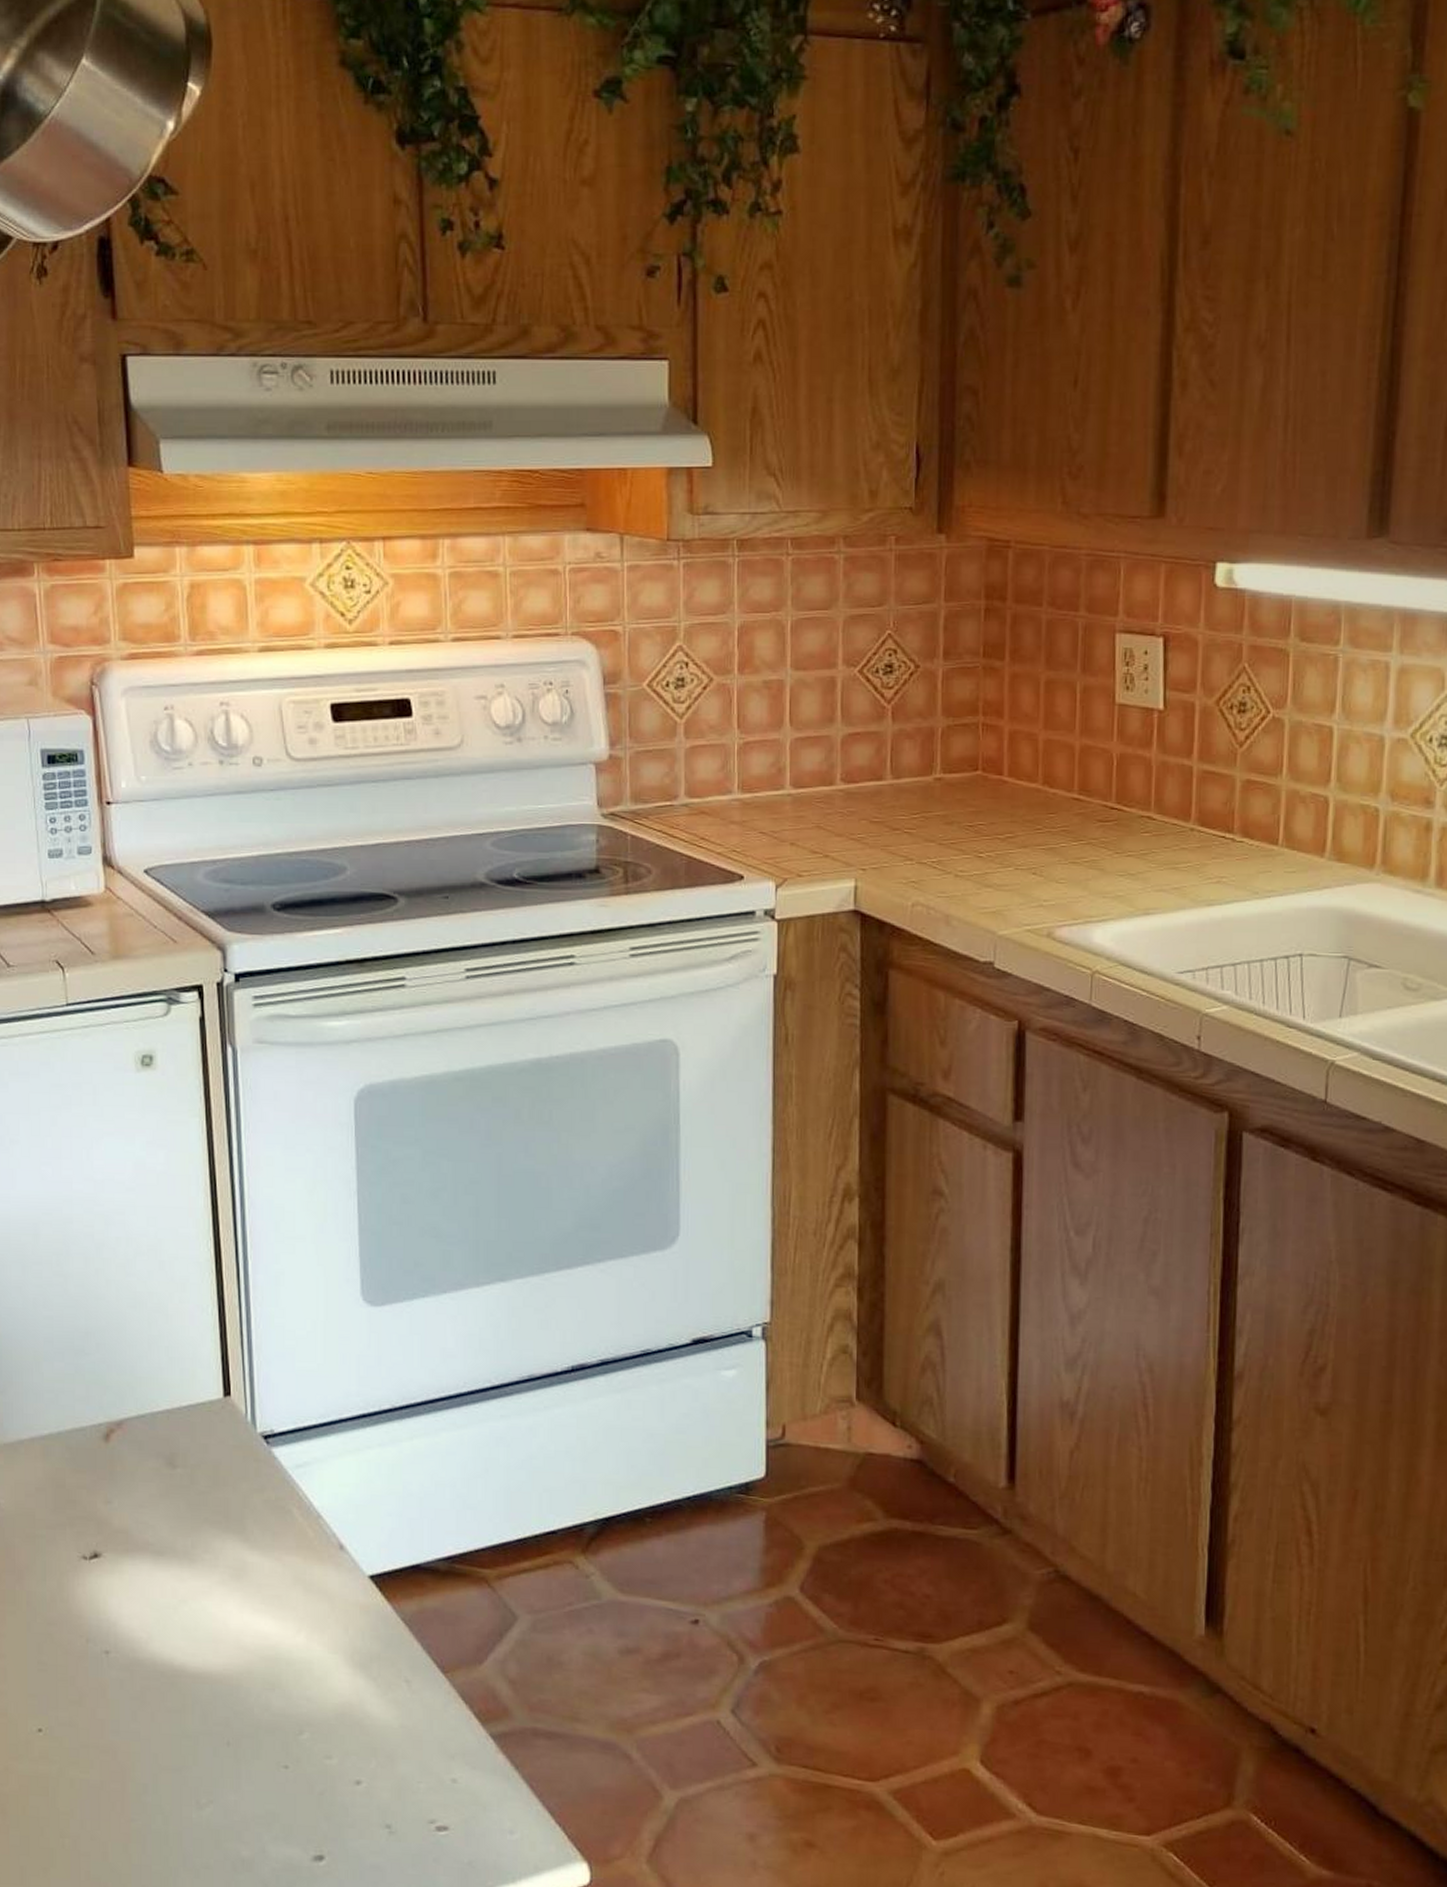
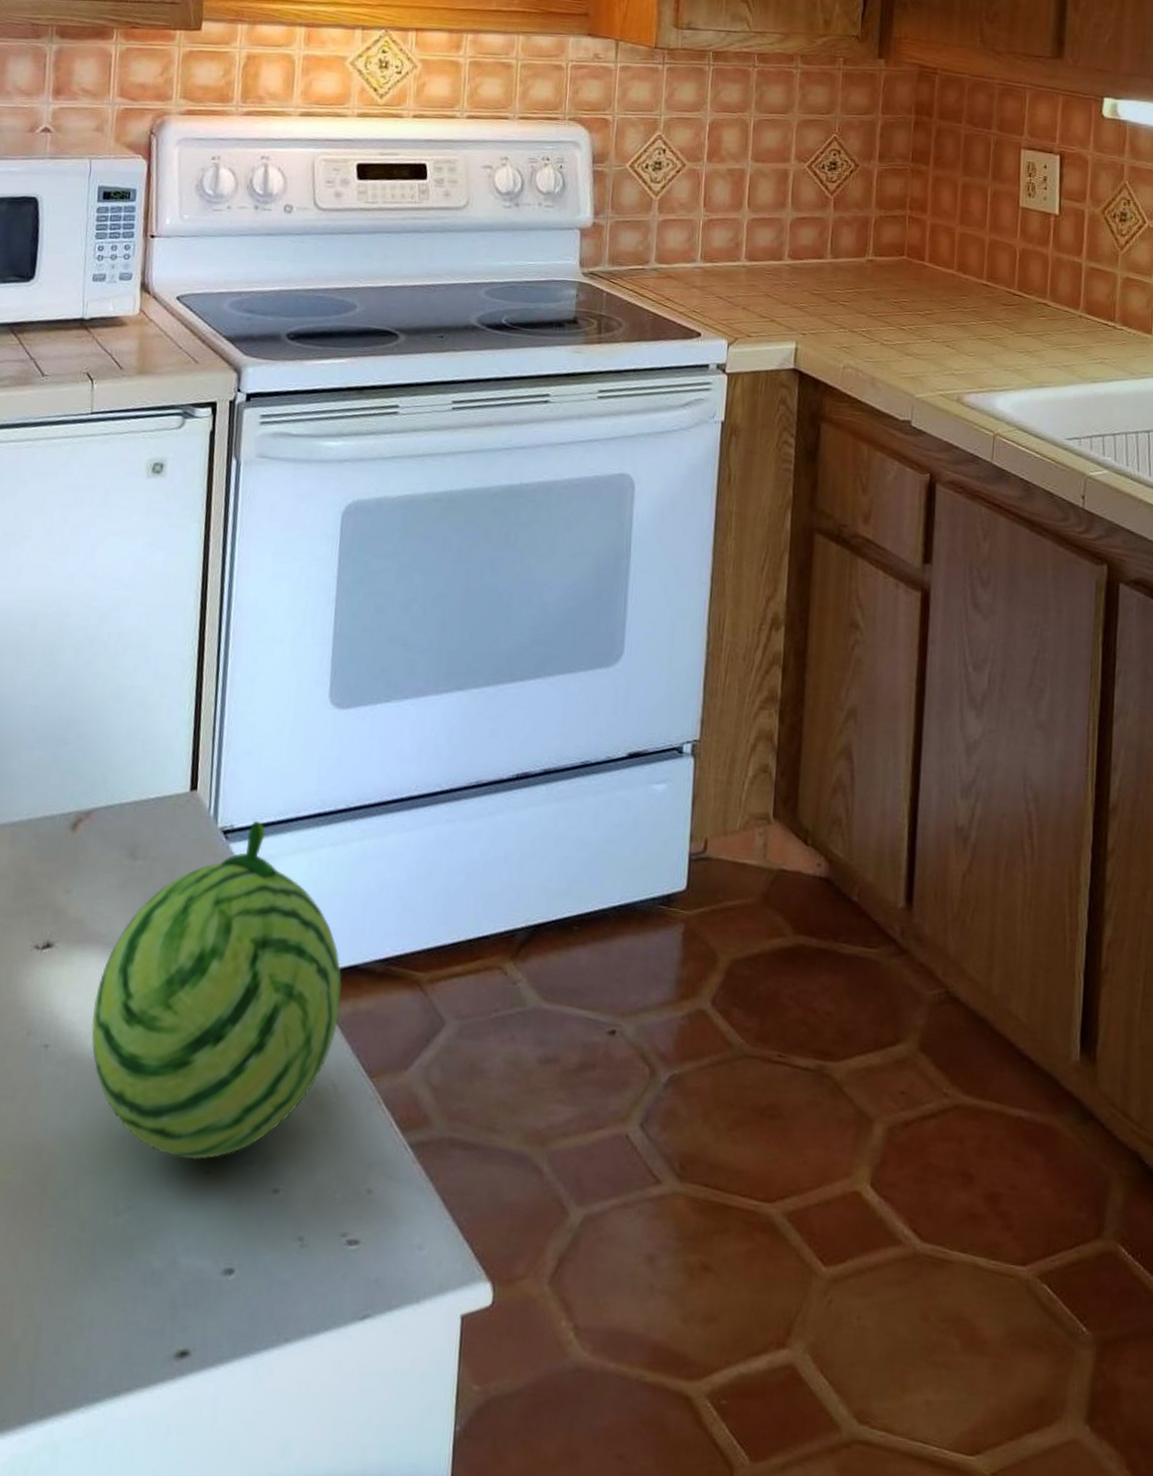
fruit: none [150,1425,406,1756] -> present [91,821,342,1160]

